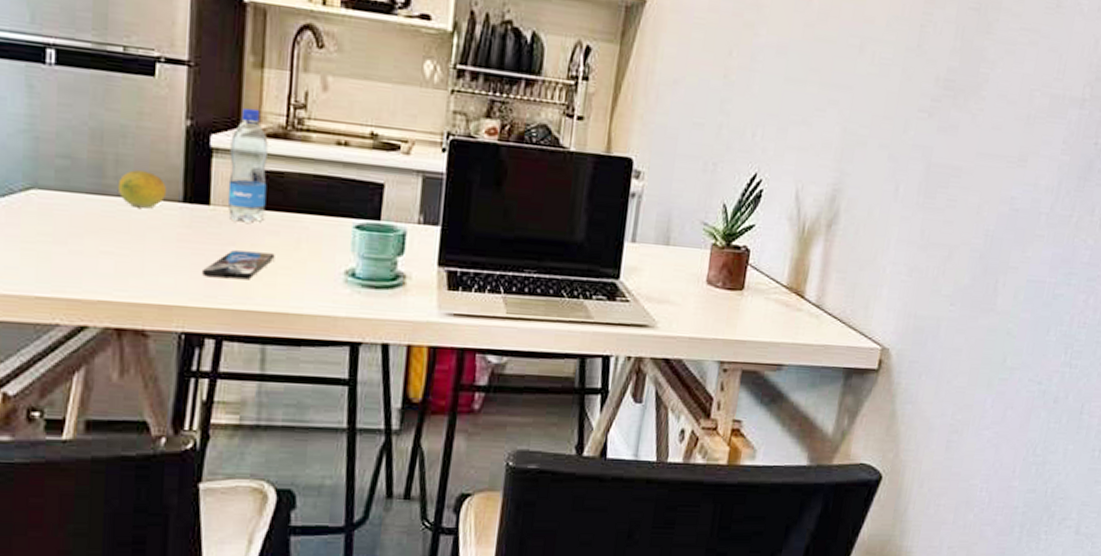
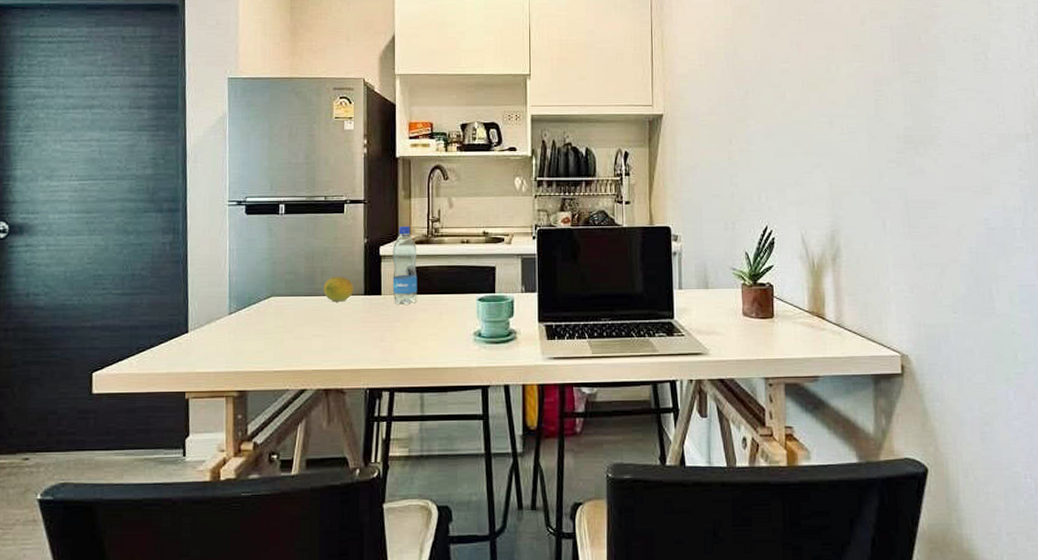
smartphone: present [201,250,275,279] -> none [378,325,426,346]

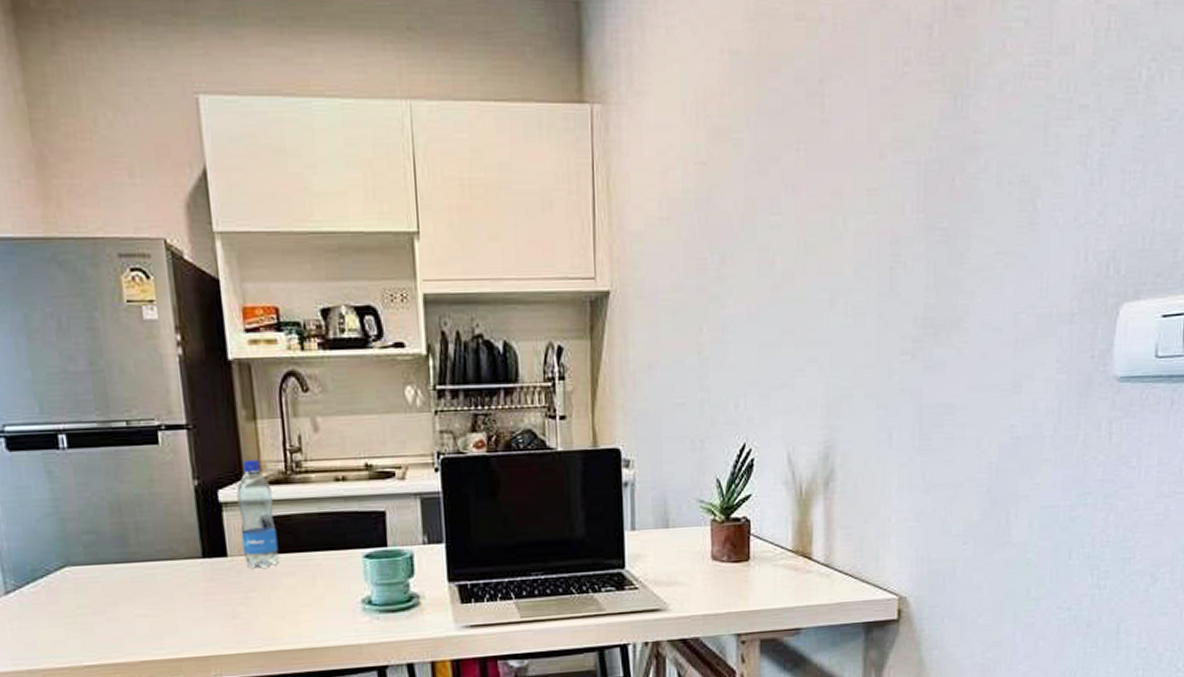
fruit: present [323,277,354,302] -> none [141,534,187,570]

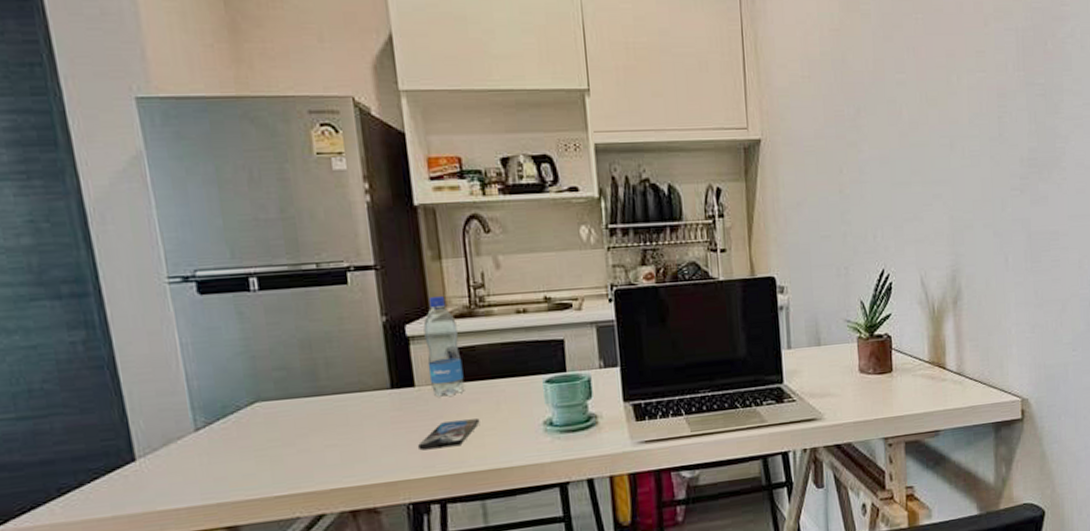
smartphone: none [229,593,295,625] -> present [417,418,480,451]

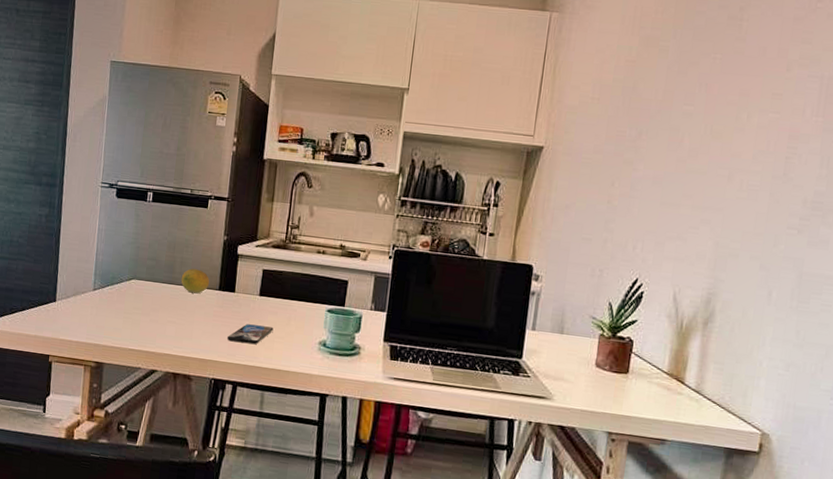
fruit: none [330,367,376,401] -> present [181,268,210,294]
bottle: present [423,296,465,399] -> none [245,228,274,307]

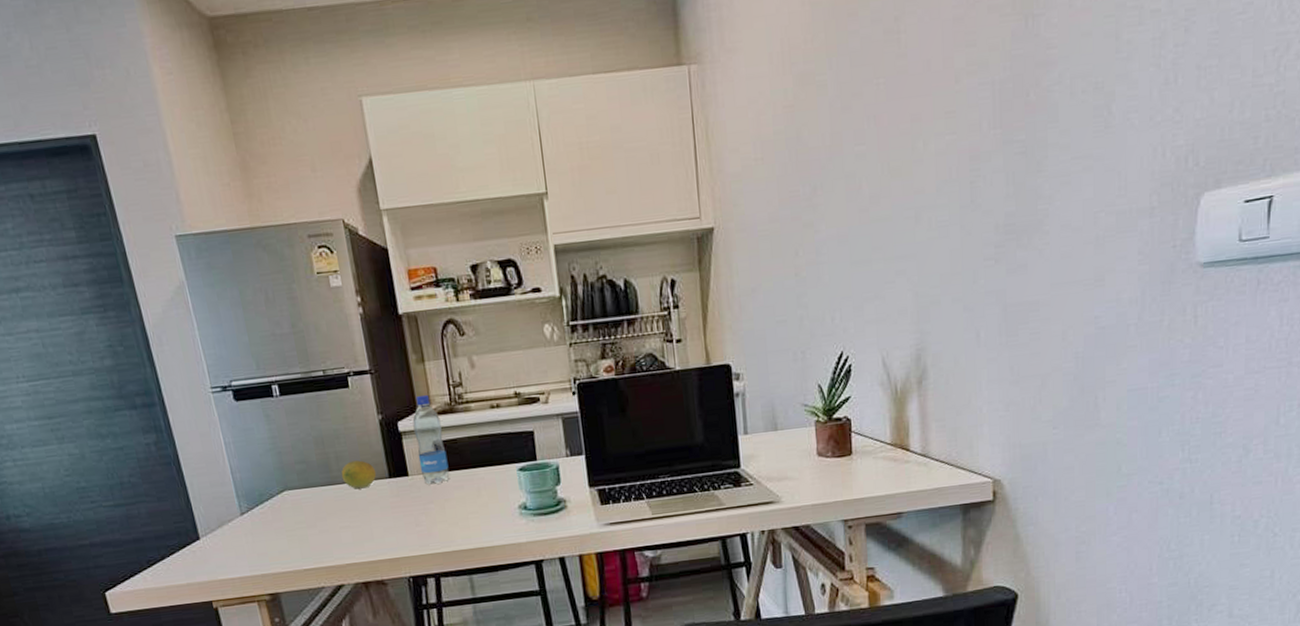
smartphone: present [226,324,274,344] -> none [413,503,464,532]
bottle: none [245,228,274,307] -> present [412,395,450,486]

